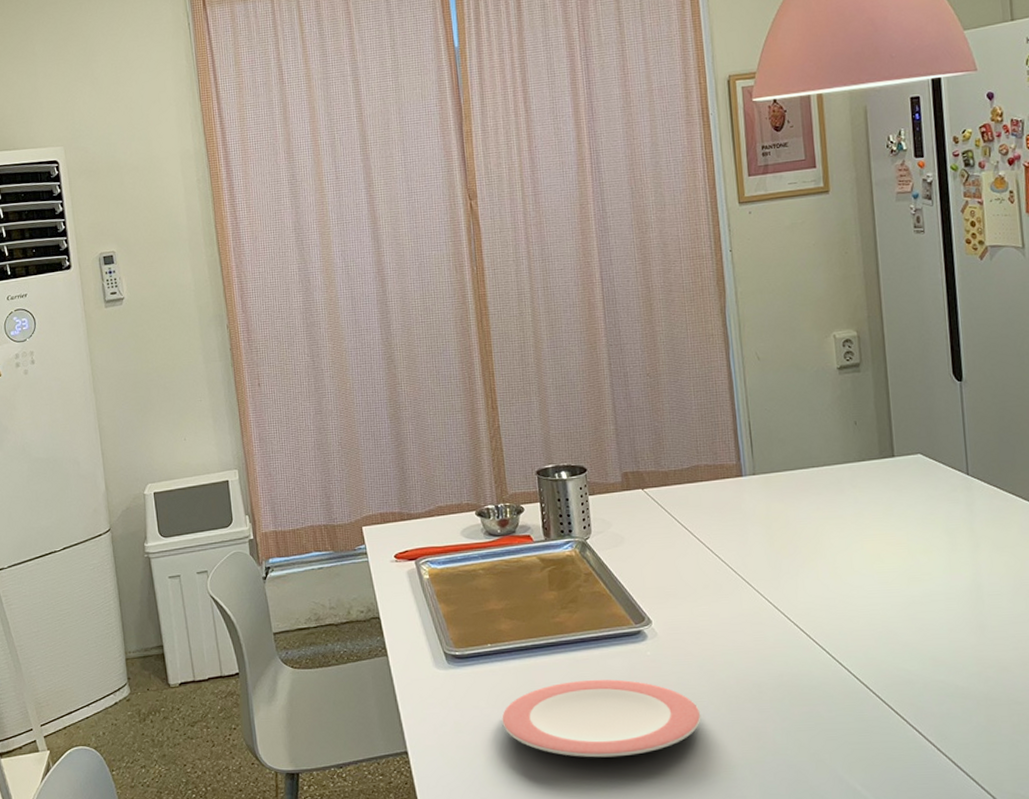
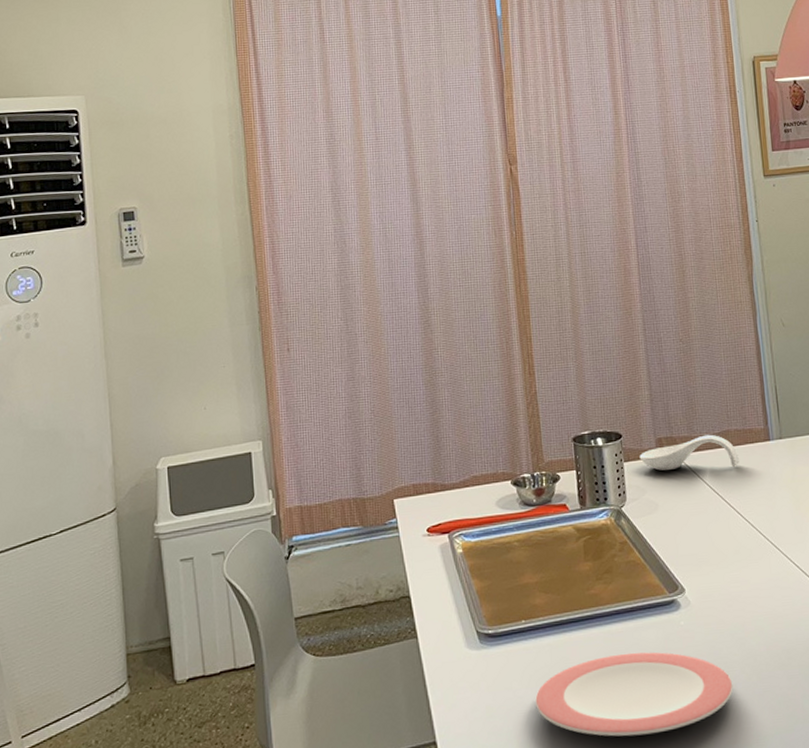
spoon rest: none [605,469,709,505] -> present [639,434,739,471]

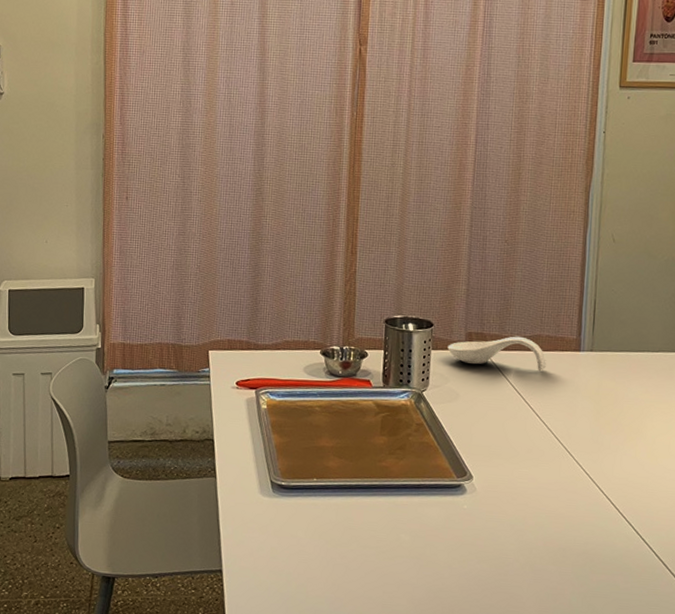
plate: present [535,652,734,737] -> none [316,524,506,600]

